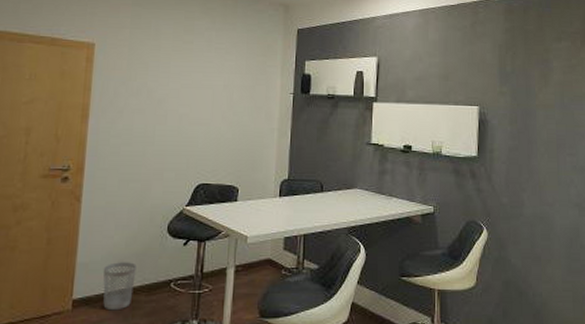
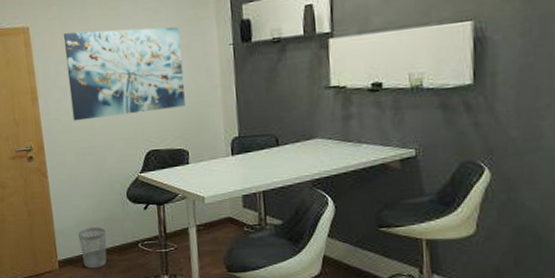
wall art: none [124,55,247,145] -> present [63,27,186,121]

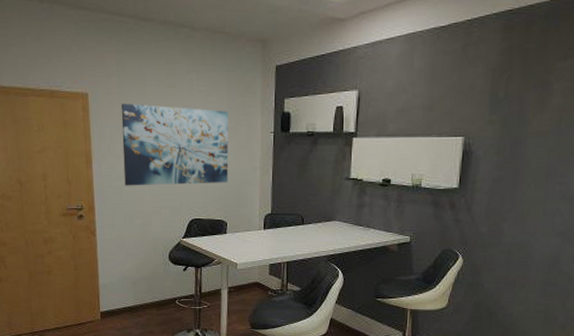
wastebasket: present [77,227,107,269] -> none [120,284,147,321]

